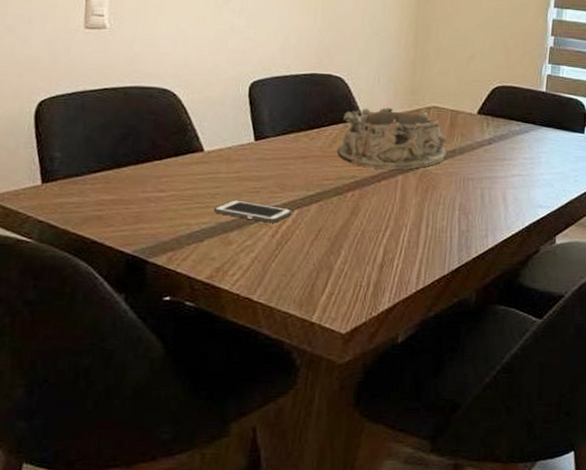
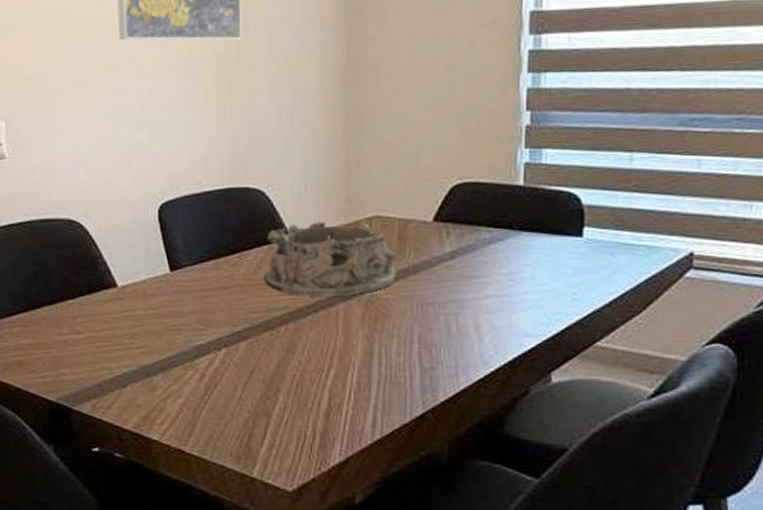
cell phone: present [214,200,292,223] -> none [135,339,219,365]

